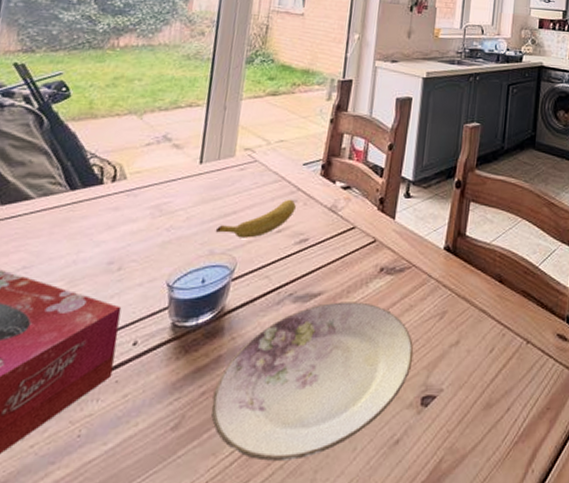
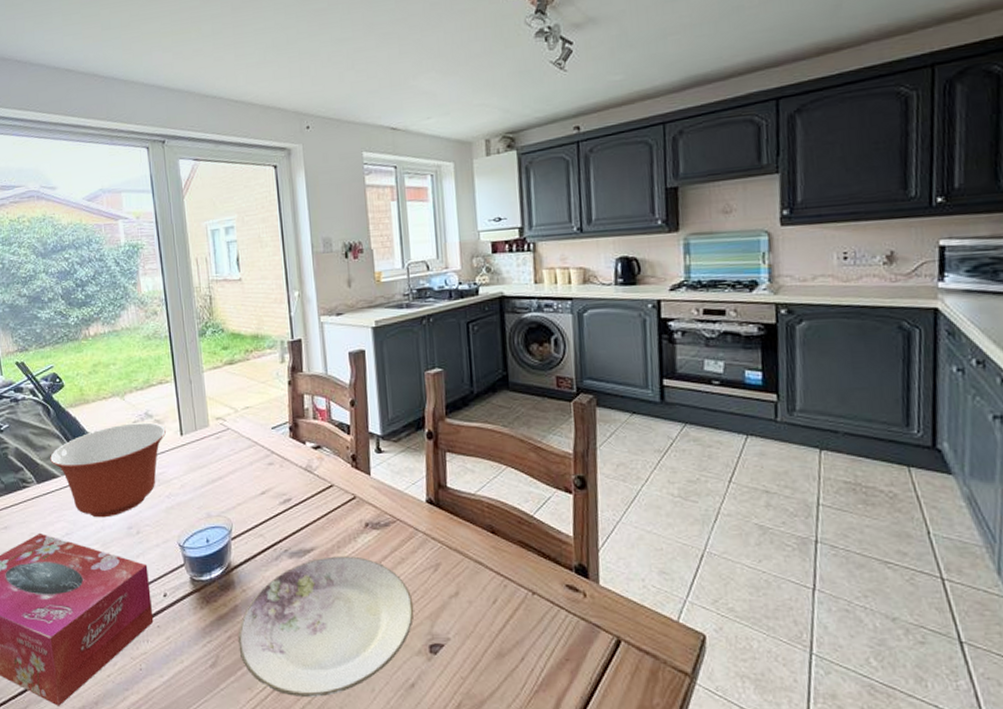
mixing bowl: none [26,145,184,250] -> present [50,422,166,518]
banana: present [215,199,296,238] -> none [207,462,273,501]

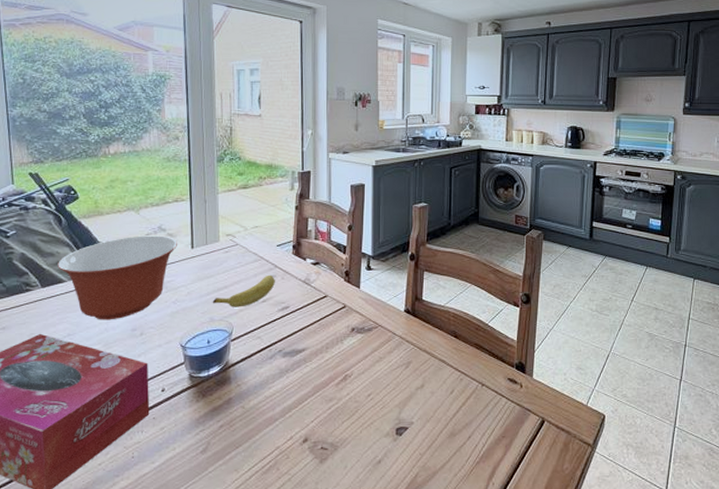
banana: none [207,462,273,501] -> present [212,274,275,307]
plate: present [238,556,414,697] -> none [229,356,386,475]

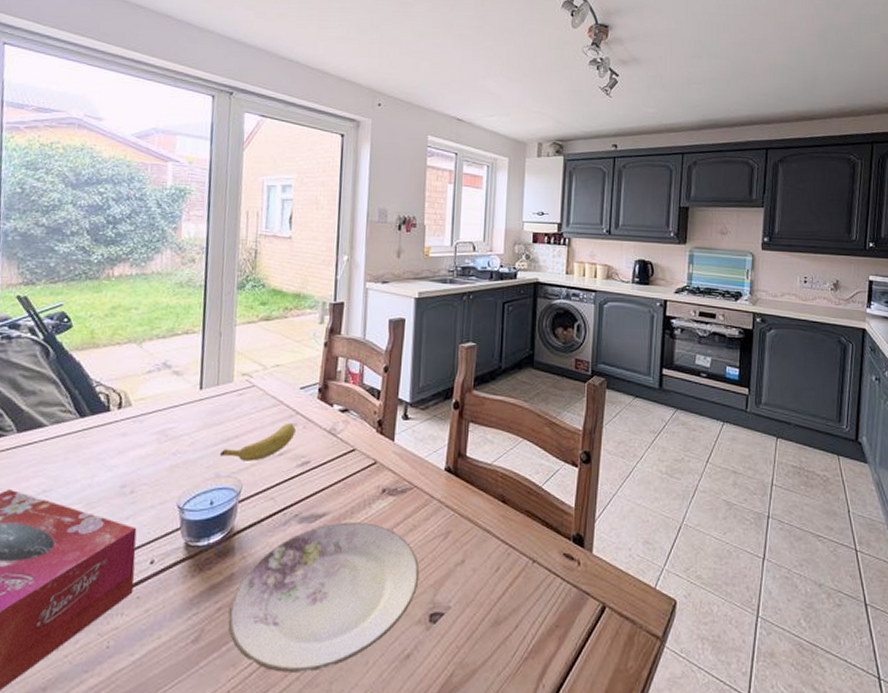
mixing bowl: present [58,235,177,320] -> none [39,373,184,474]
plate: none [229,356,386,475] -> present [228,522,420,672]

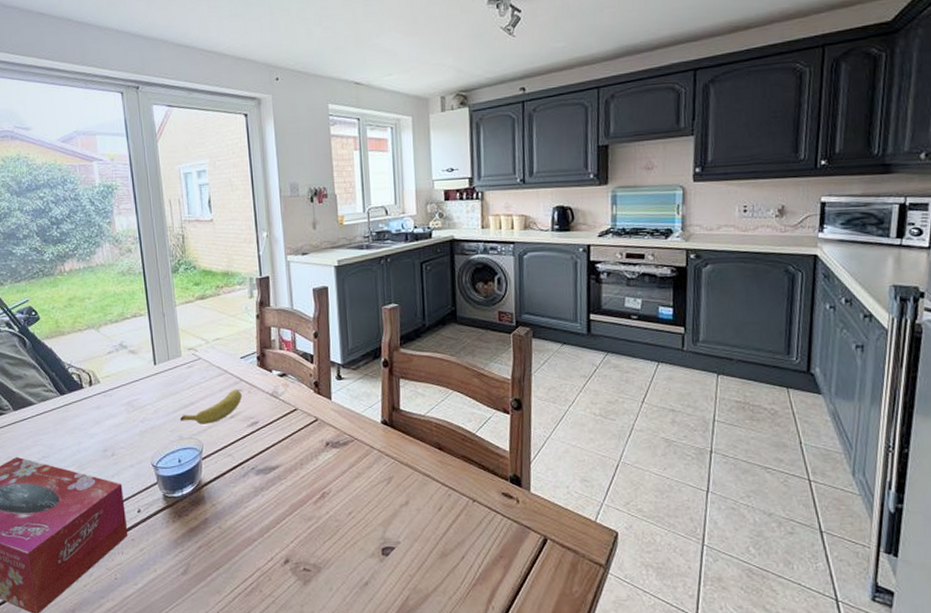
plate: present [228,522,420,672] -> none [208,472,369,597]

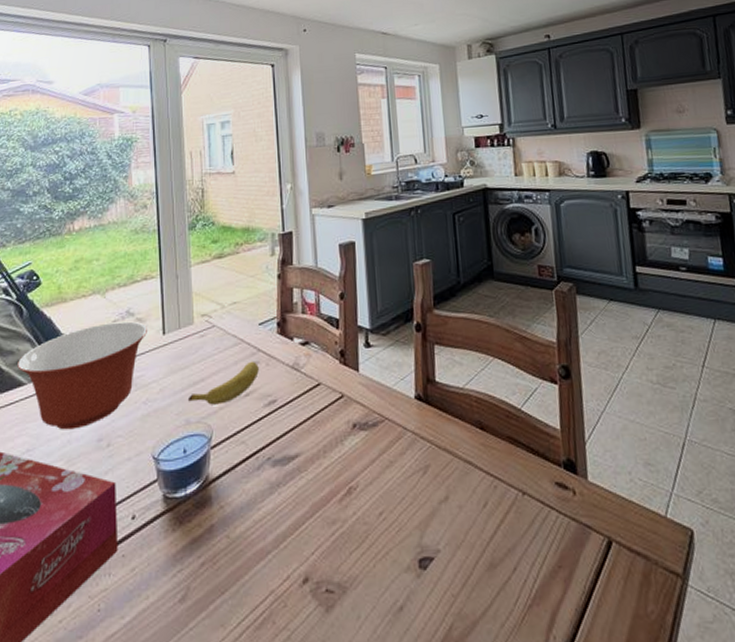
mixing bowl: none [26,353,140,442] -> present [17,321,147,430]

